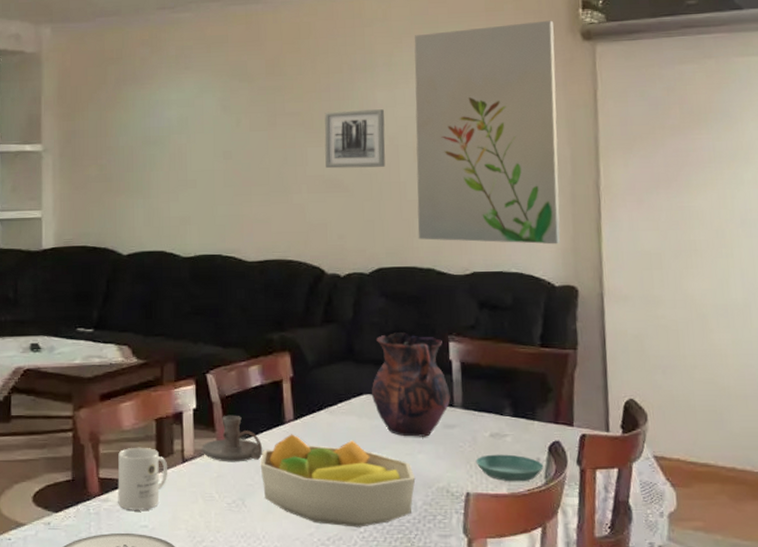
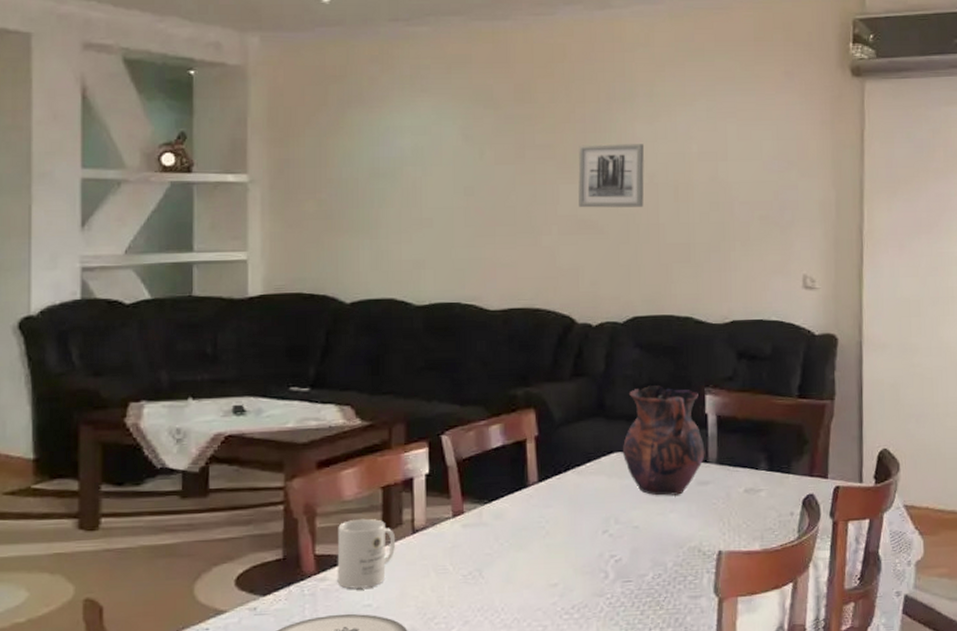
candle holder: present [202,415,263,462] -> none [434,479,503,531]
fruit bowl: present [260,434,416,527] -> none [500,497,667,594]
wall art: present [414,20,561,245] -> none [676,54,824,291]
saucer: present [475,454,544,482] -> none [729,509,797,538]

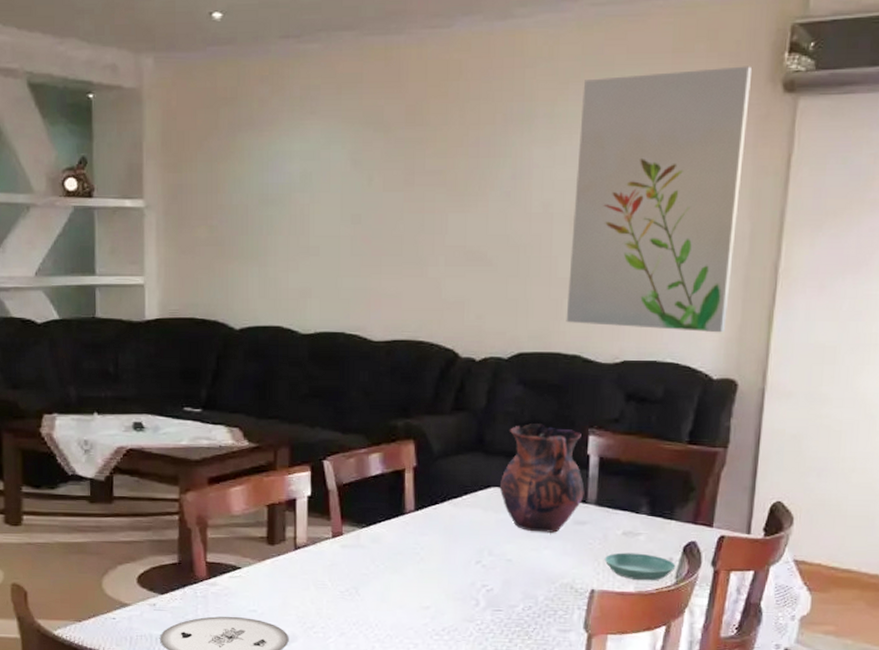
mug: present [337,518,396,589] -> none [226,532,279,595]
wall art: present [578,144,644,208] -> none [468,170,540,239]
wall art: none [676,54,824,291] -> present [566,66,753,333]
saucer: none [729,509,797,538] -> present [604,552,676,581]

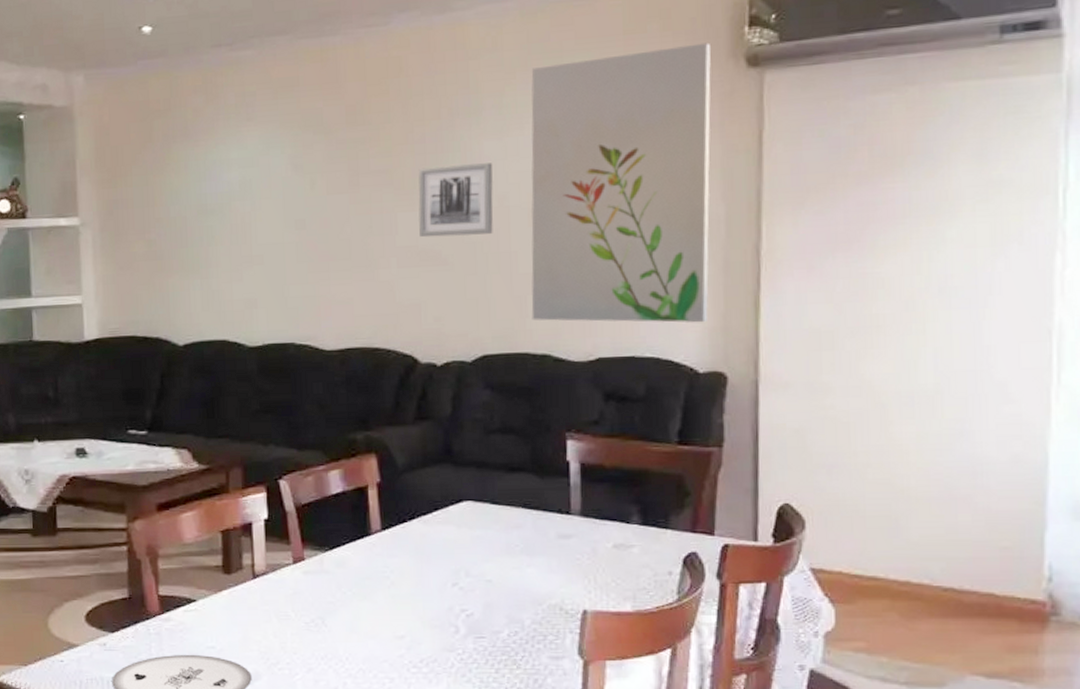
wall art: none [468,170,540,239] -> present [418,163,494,238]
vase: present [499,423,585,533] -> none [472,430,567,549]
saucer: present [604,552,676,581] -> none [595,567,677,598]

